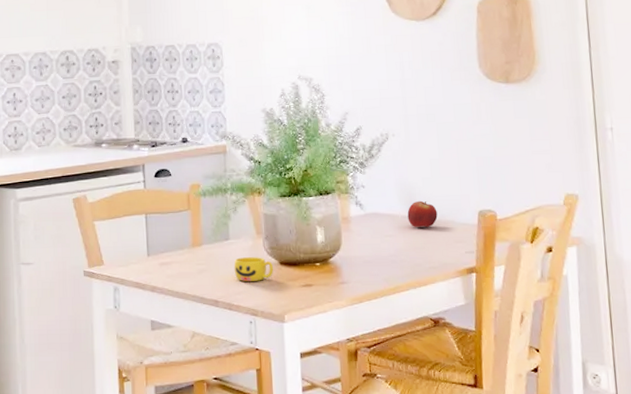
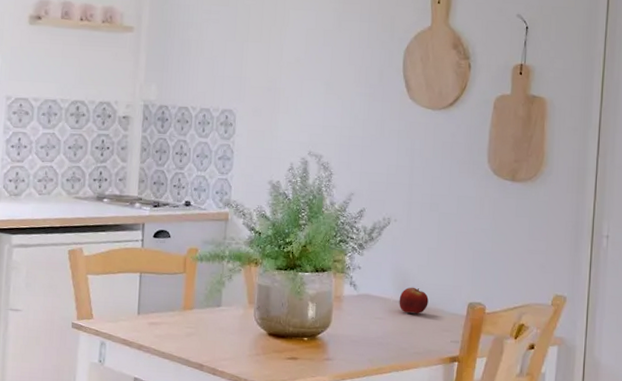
cup: present [234,257,273,281] -> none [222,325,261,350]

